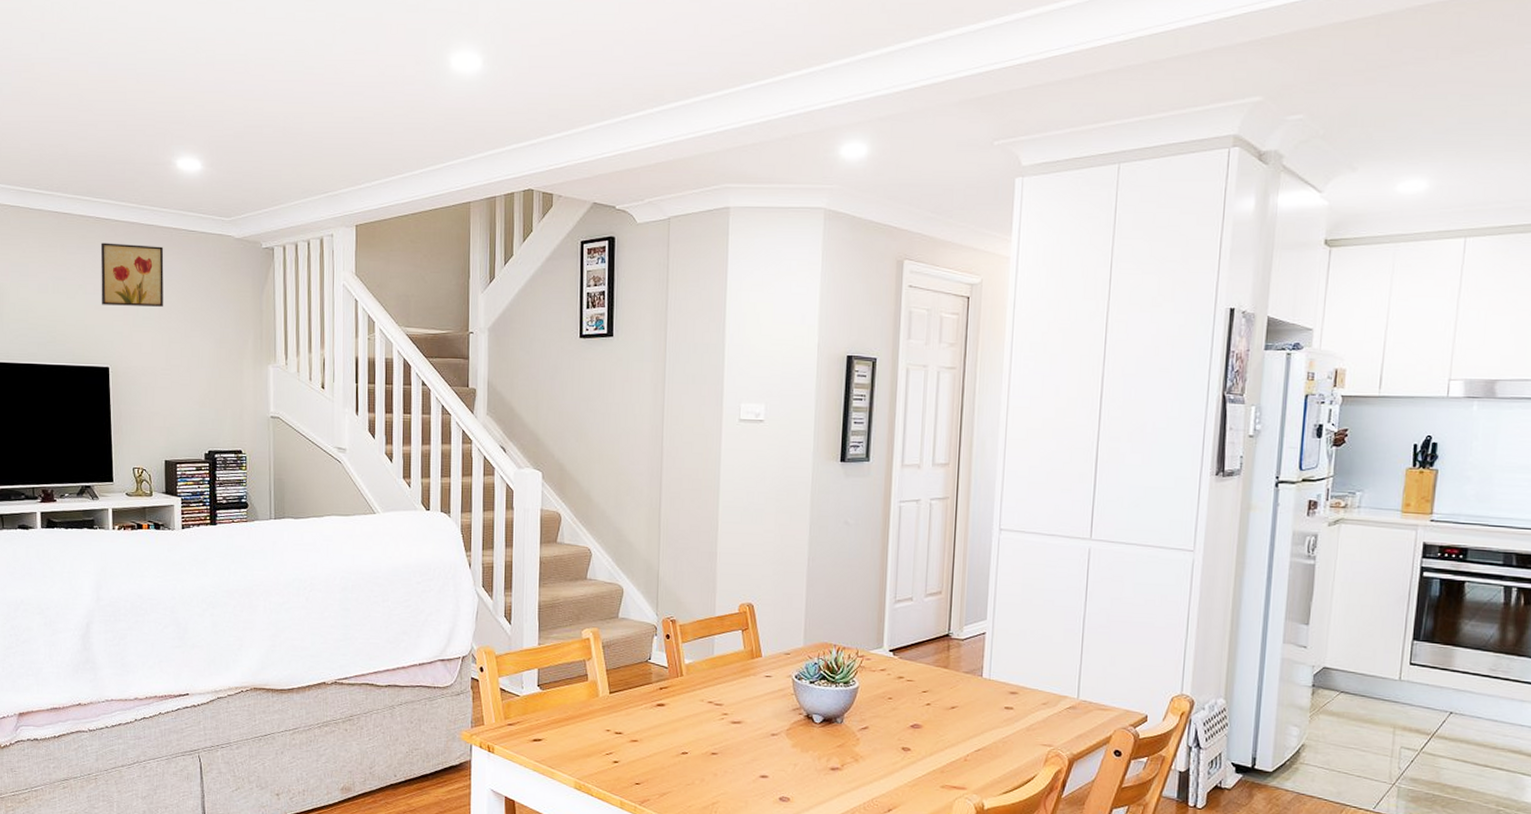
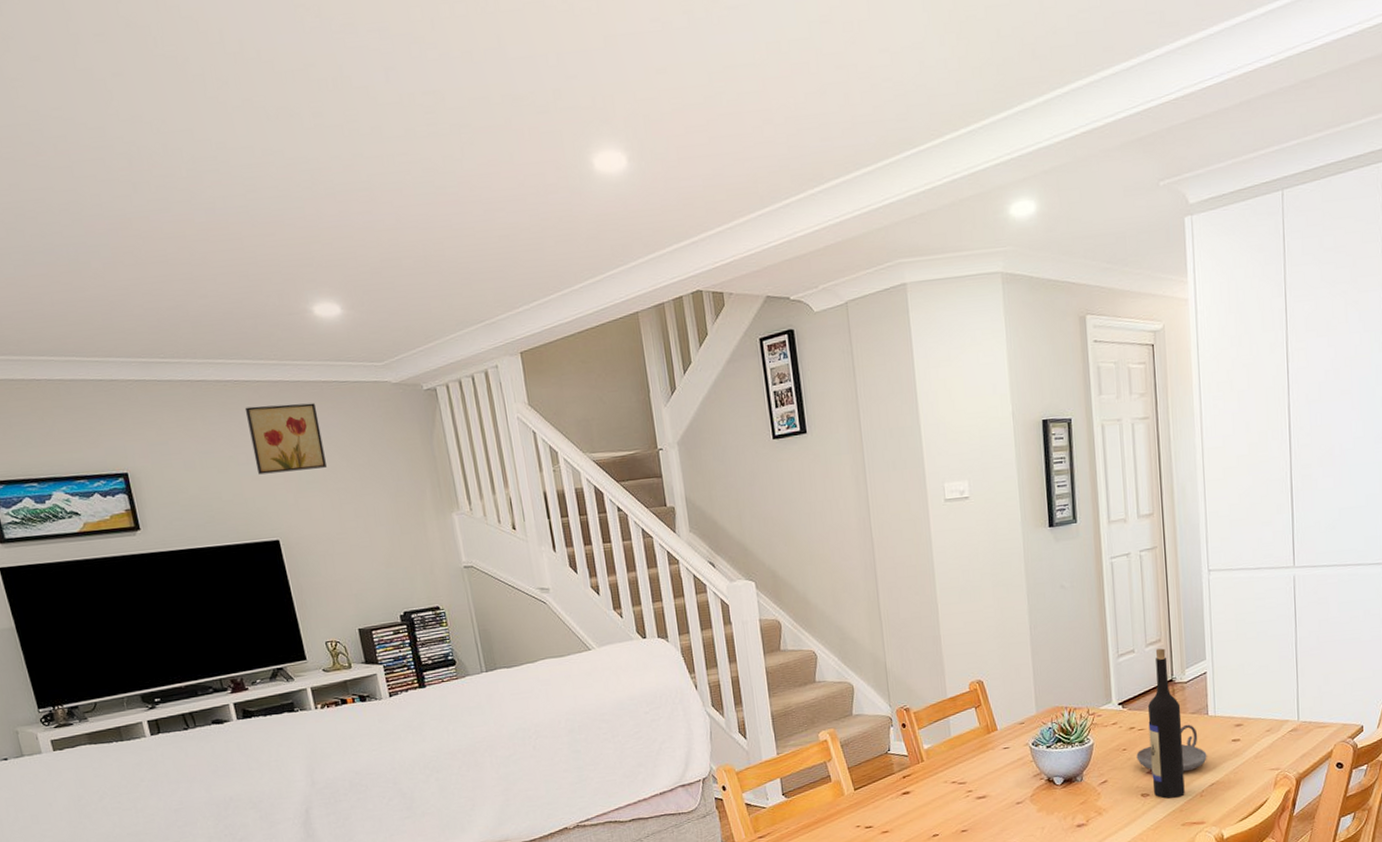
candle holder: none [902,683,976,732] -> present [1136,724,1207,772]
wine bottle: none [915,600,955,758] -> present [1147,648,1185,799]

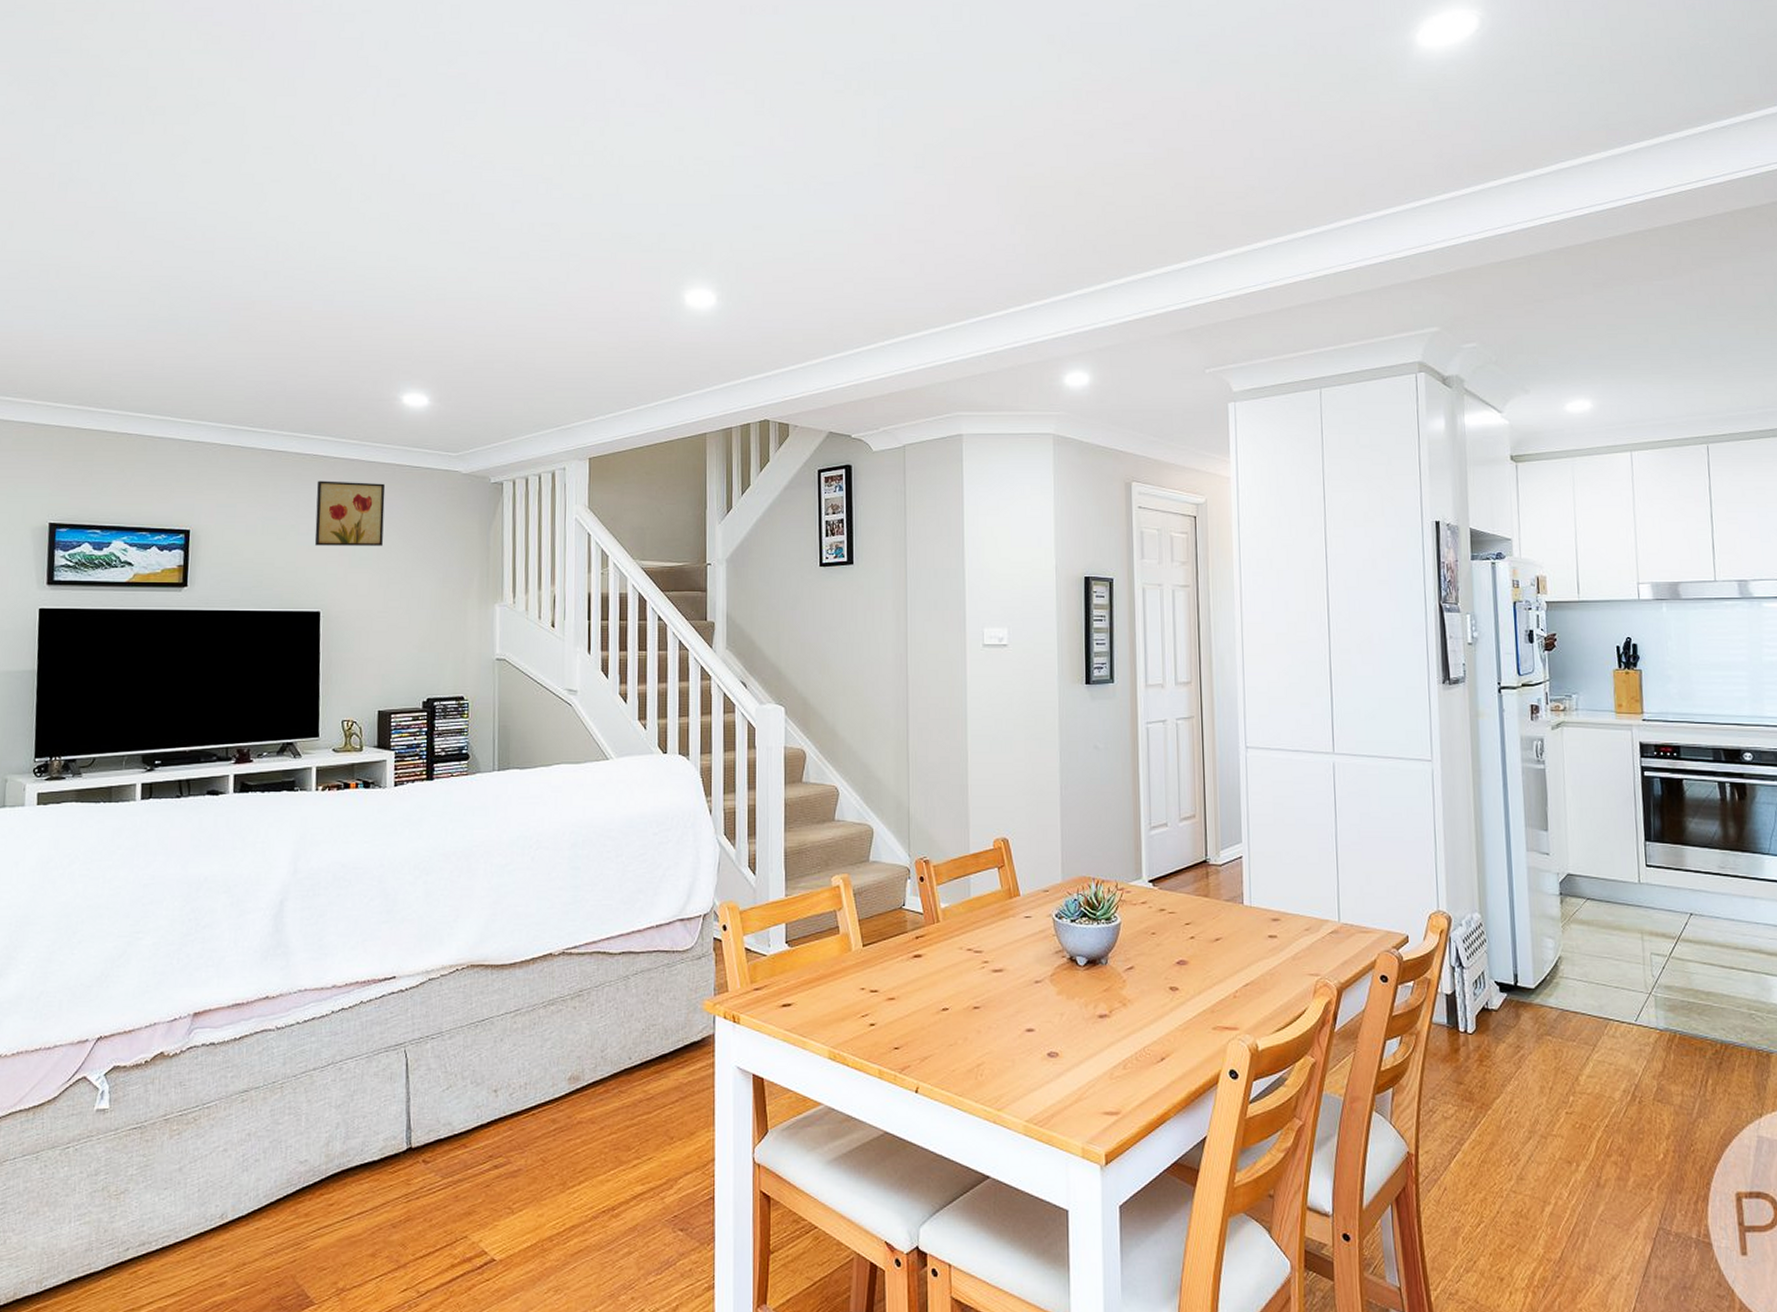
candle holder: present [1136,724,1207,772] -> none [1166,912,1242,967]
wine bottle: present [1147,648,1185,799] -> none [1179,825,1217,997]

